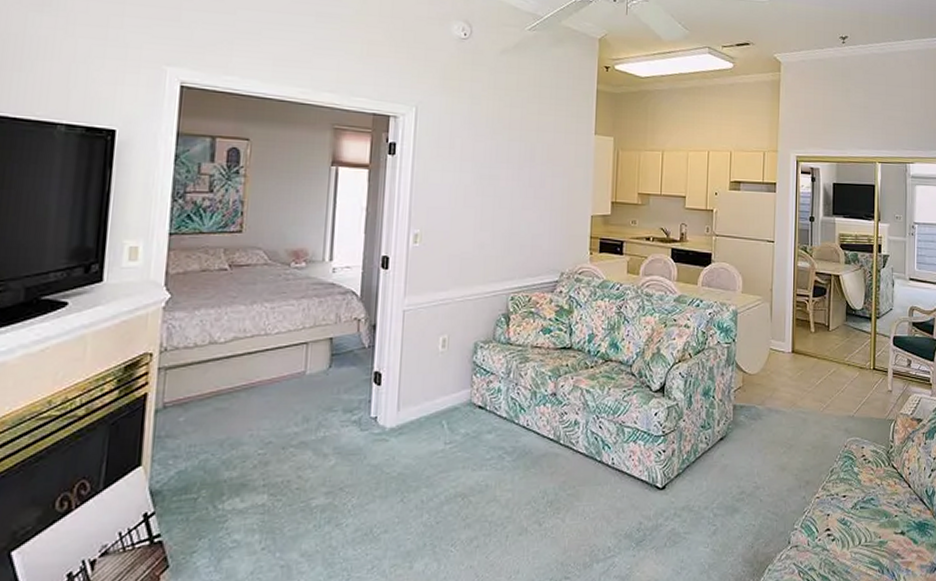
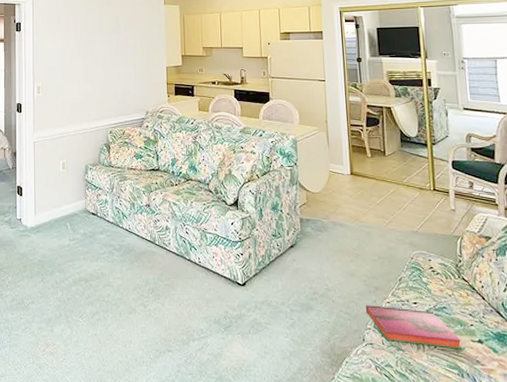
hardback book: none [793,502,885,544] -> present [365,305,463,349]

